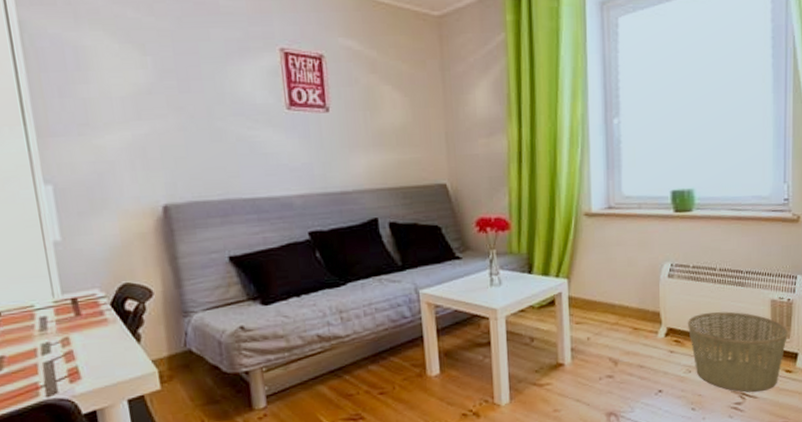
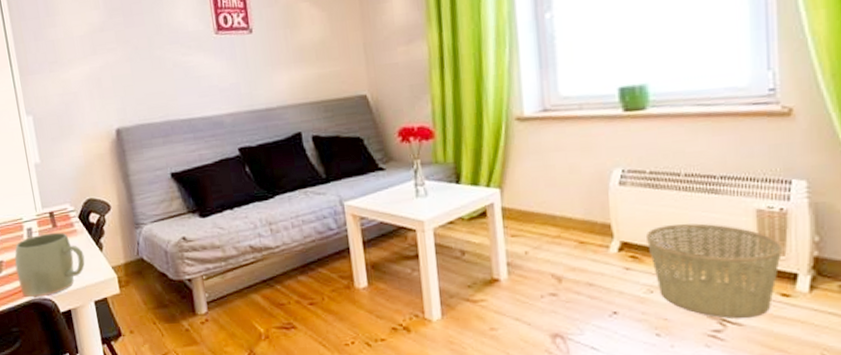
mug: none [20,321,117,399] -> present [14,232,85,298]

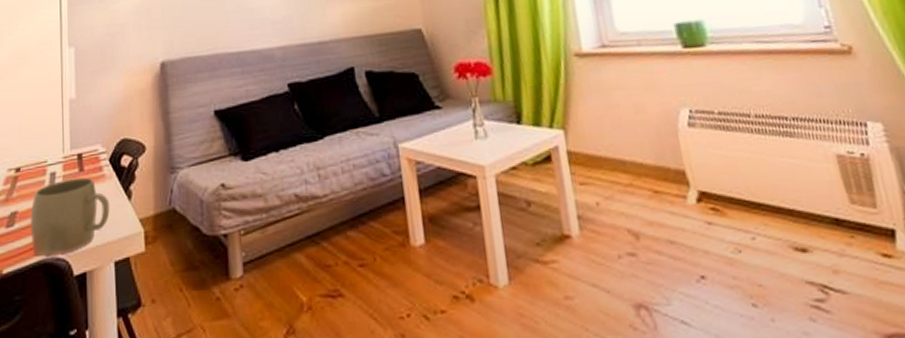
basket: present [645,223,783,318] -> none [723,170,874,284]

